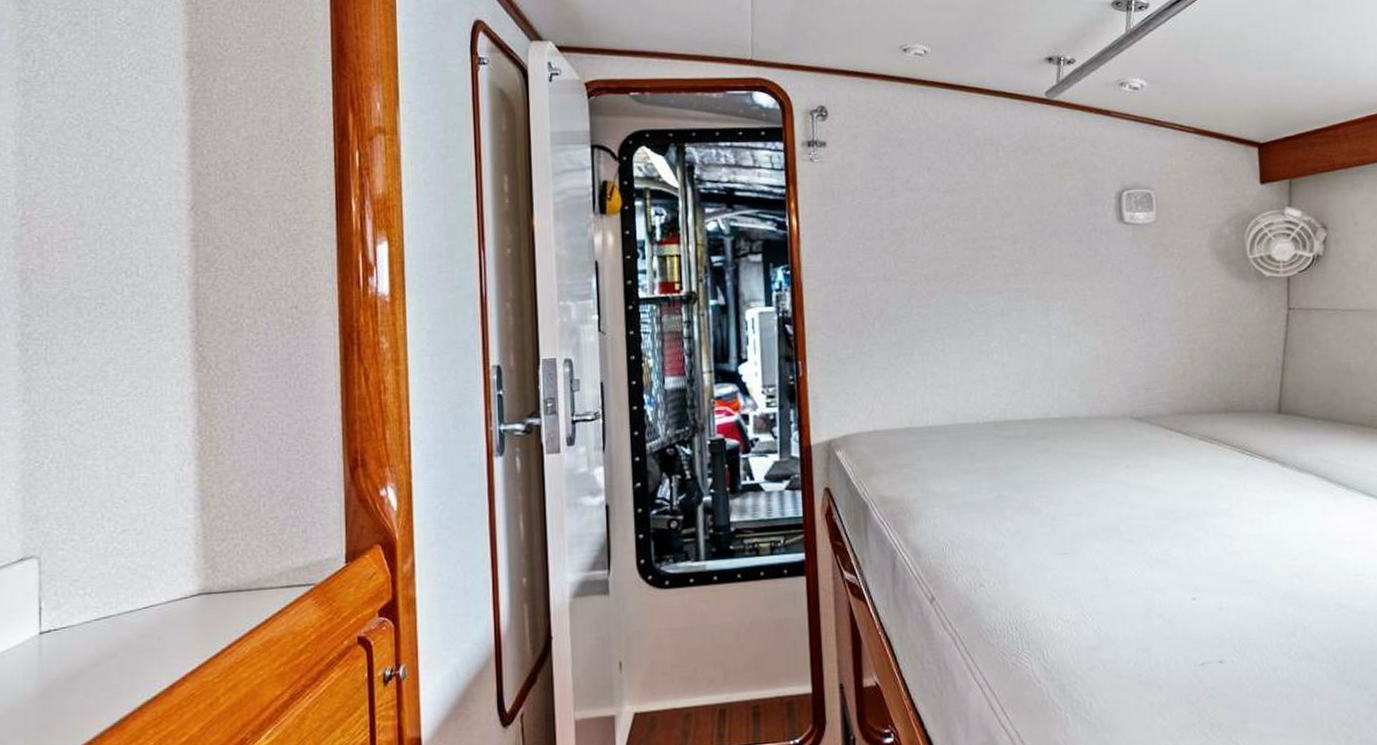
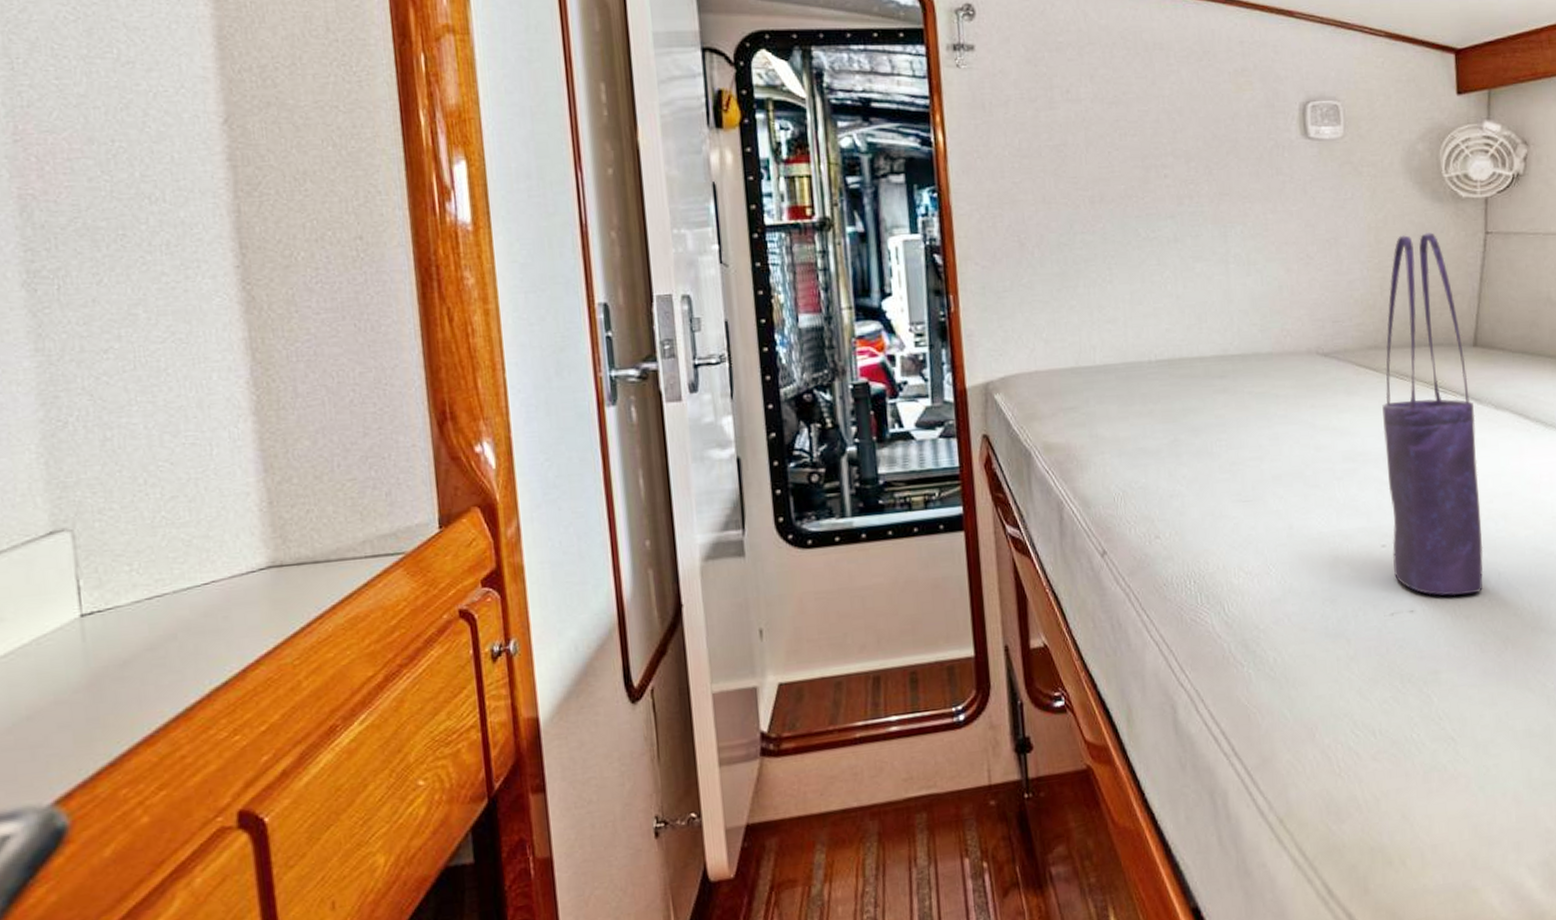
tote bag: none [1192,308,1290,649] -> present [1382,232,1484,596]

